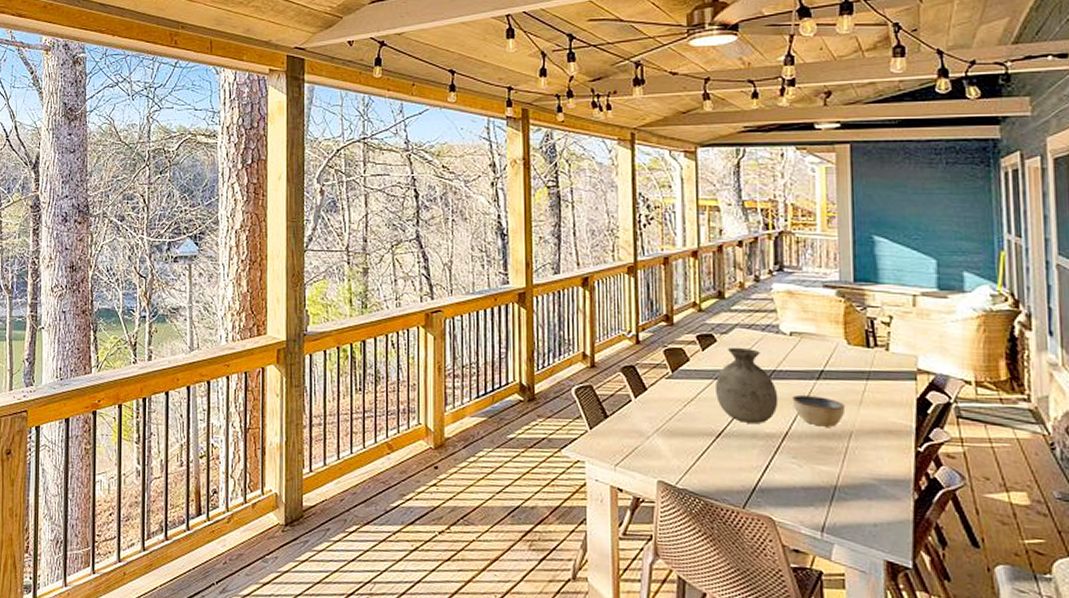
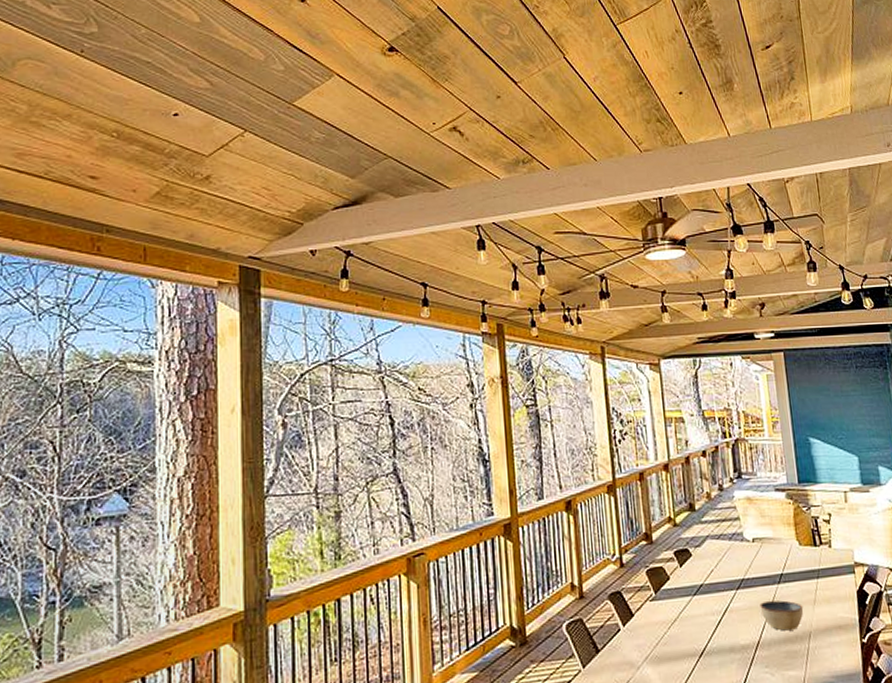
vase: present [714,347,779,423] -> none [694,559,749,637]

